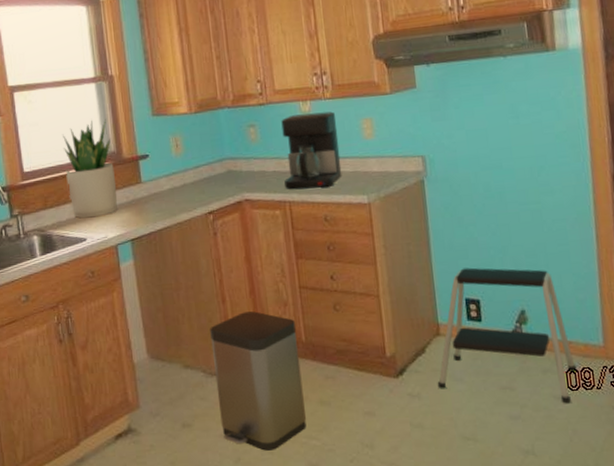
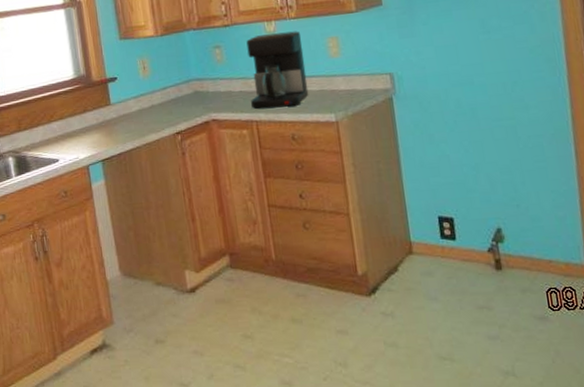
planter: present [63,119,117,219] -> none [34,44,88,140]
pedal bin: present [210,311,307,451] -> none [180,230,279,368]
step stool: present [437,267,577,404] -> none [411,185,558,324]

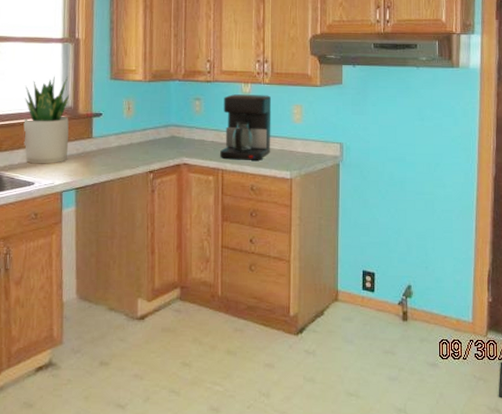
planter: none [34,44,88,140] -> present [23,77,69,164]

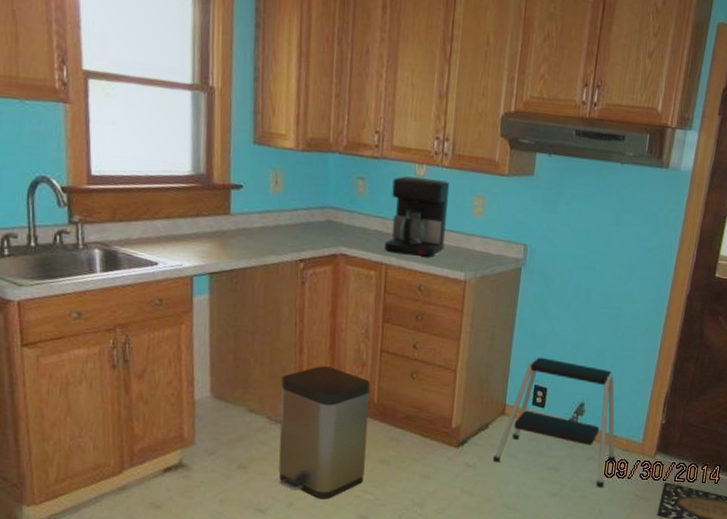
planter: present [23,77,69,164] -> none [142,133,201,242]
pedal bin: none [136,264,215,393] -> present [278,366,371,499]
step stool: none [331,244,449,370] -> present [492,357,616,488]

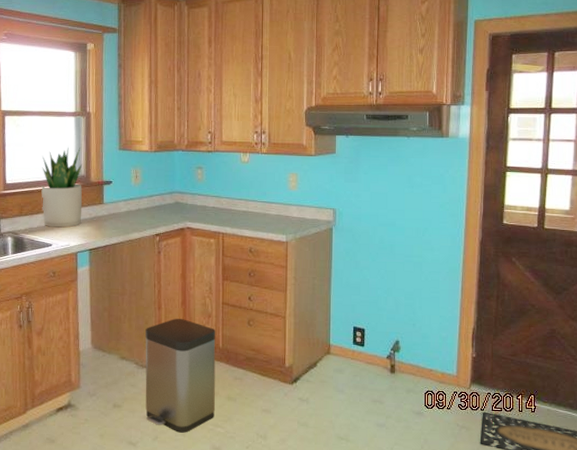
planter: none [142,133,201,242] -> present [41,148,83,228]
coffee maker: present [385,176,450,257] -> none [221,163,269,225]
step stool: present [492,357,616,488] -> none [323,302,434,419]

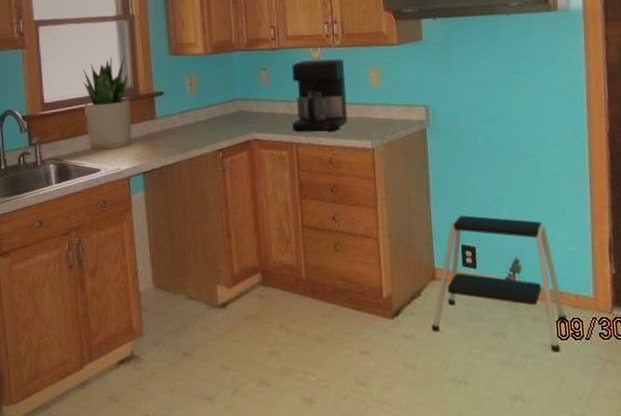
pedal bin: present [145,319,216,433] -> none [214,247,303,383]
coffee maker: none [221,163,269,225] -> present [292,59,348,132]
step stool: none [323,302,434,419] -> present [431,215,567,353]

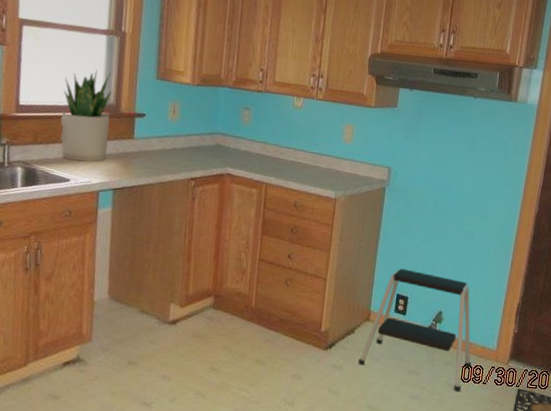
coffee maker: present [292,59,348,132] -> none [265,107,324,178]

